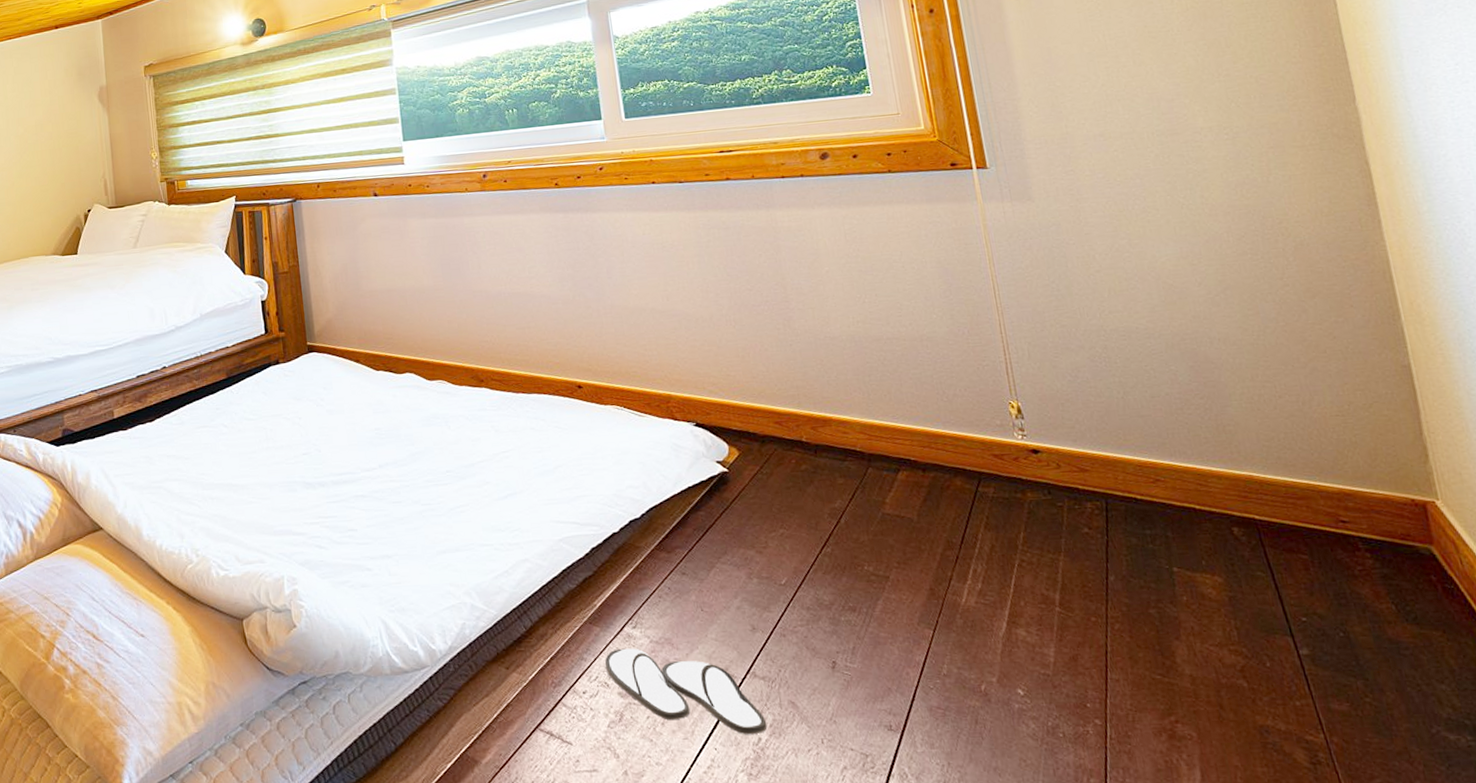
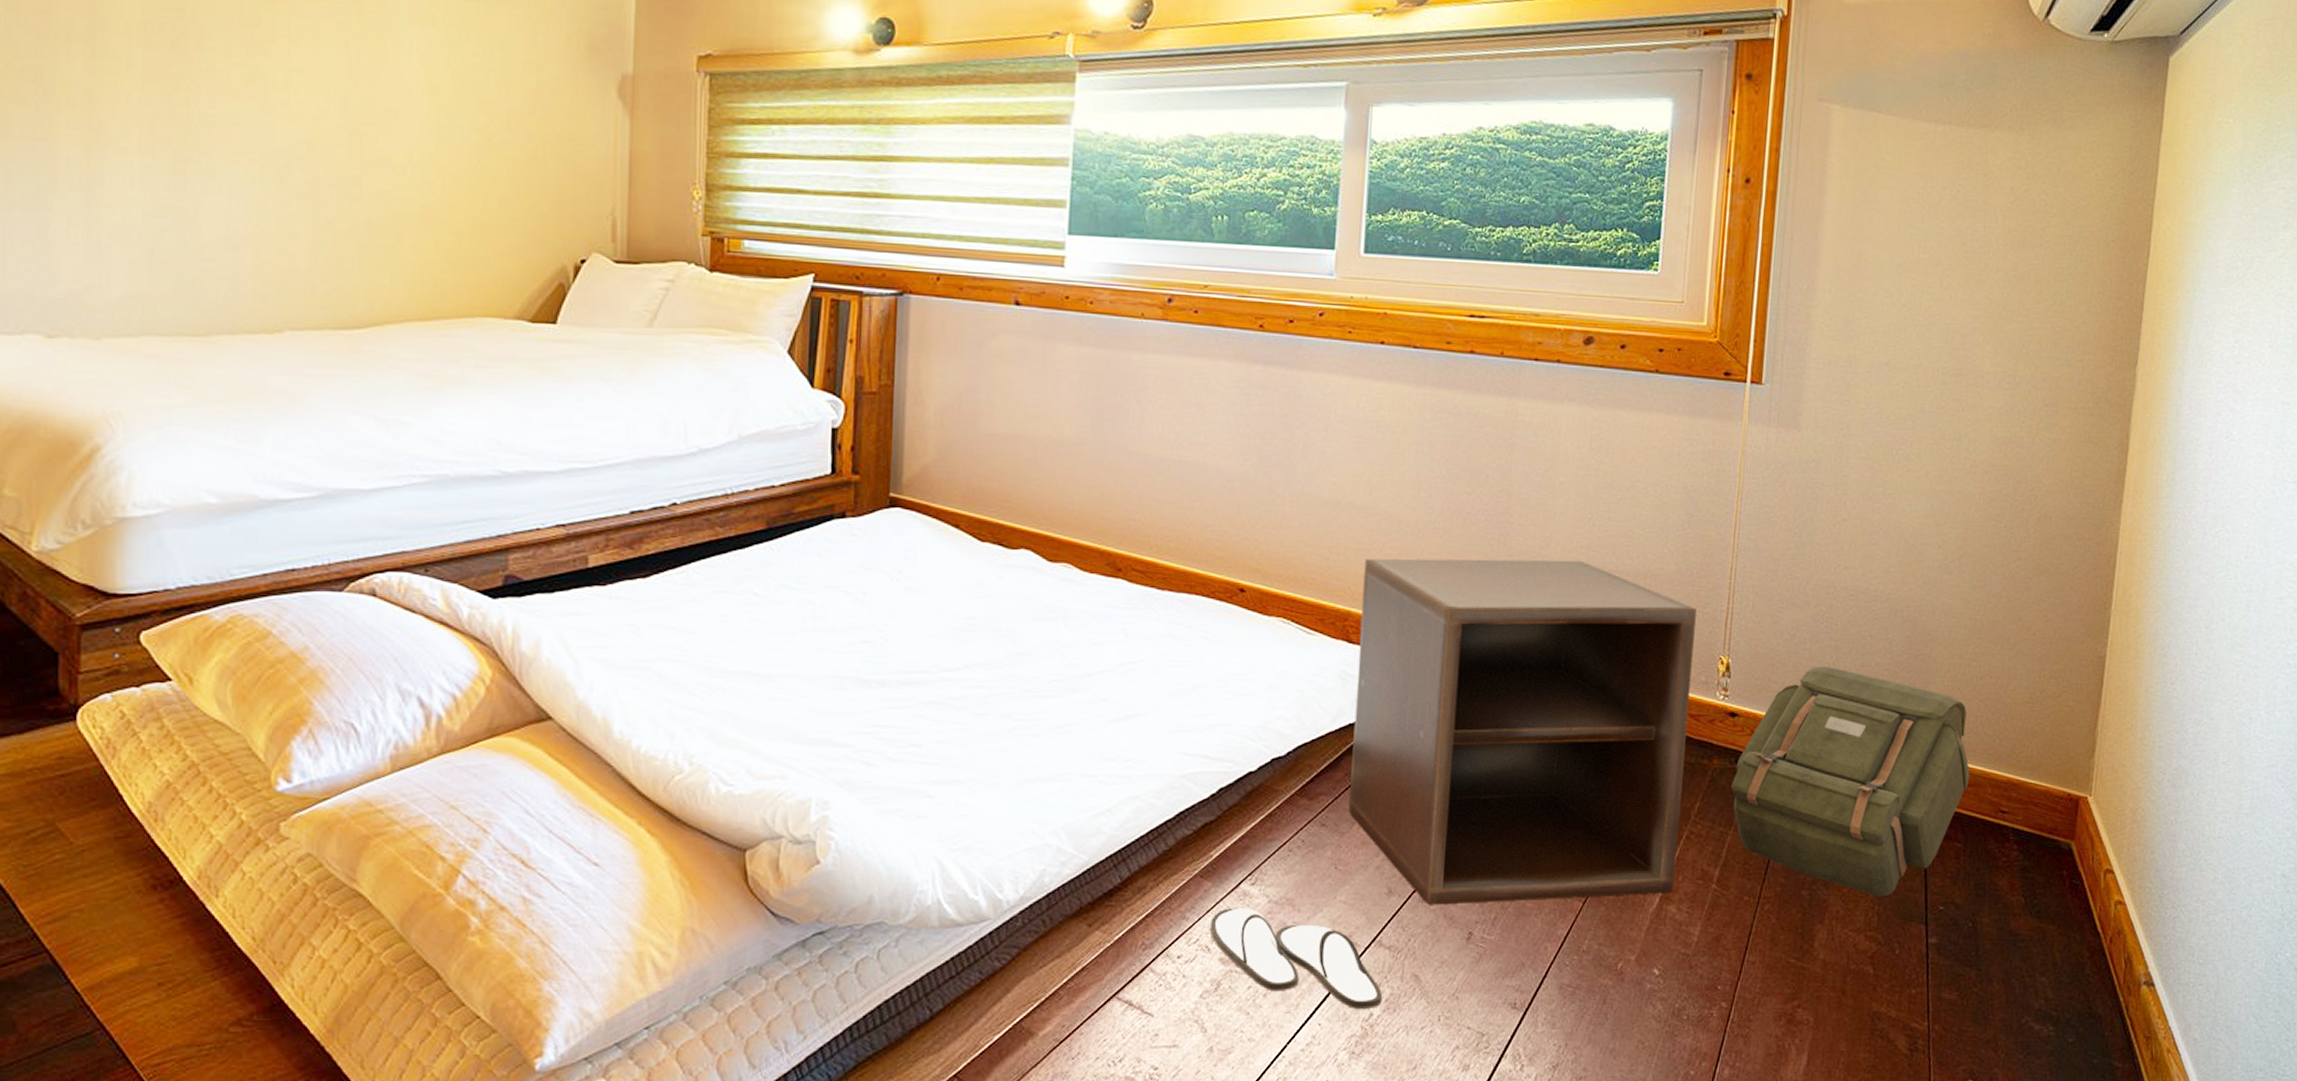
nightstand: none [674,333,1019,639] -> present [1349,558,1696,905]
backpack: none [1050,400,1297,612] -> present [1731,666,1971,897]

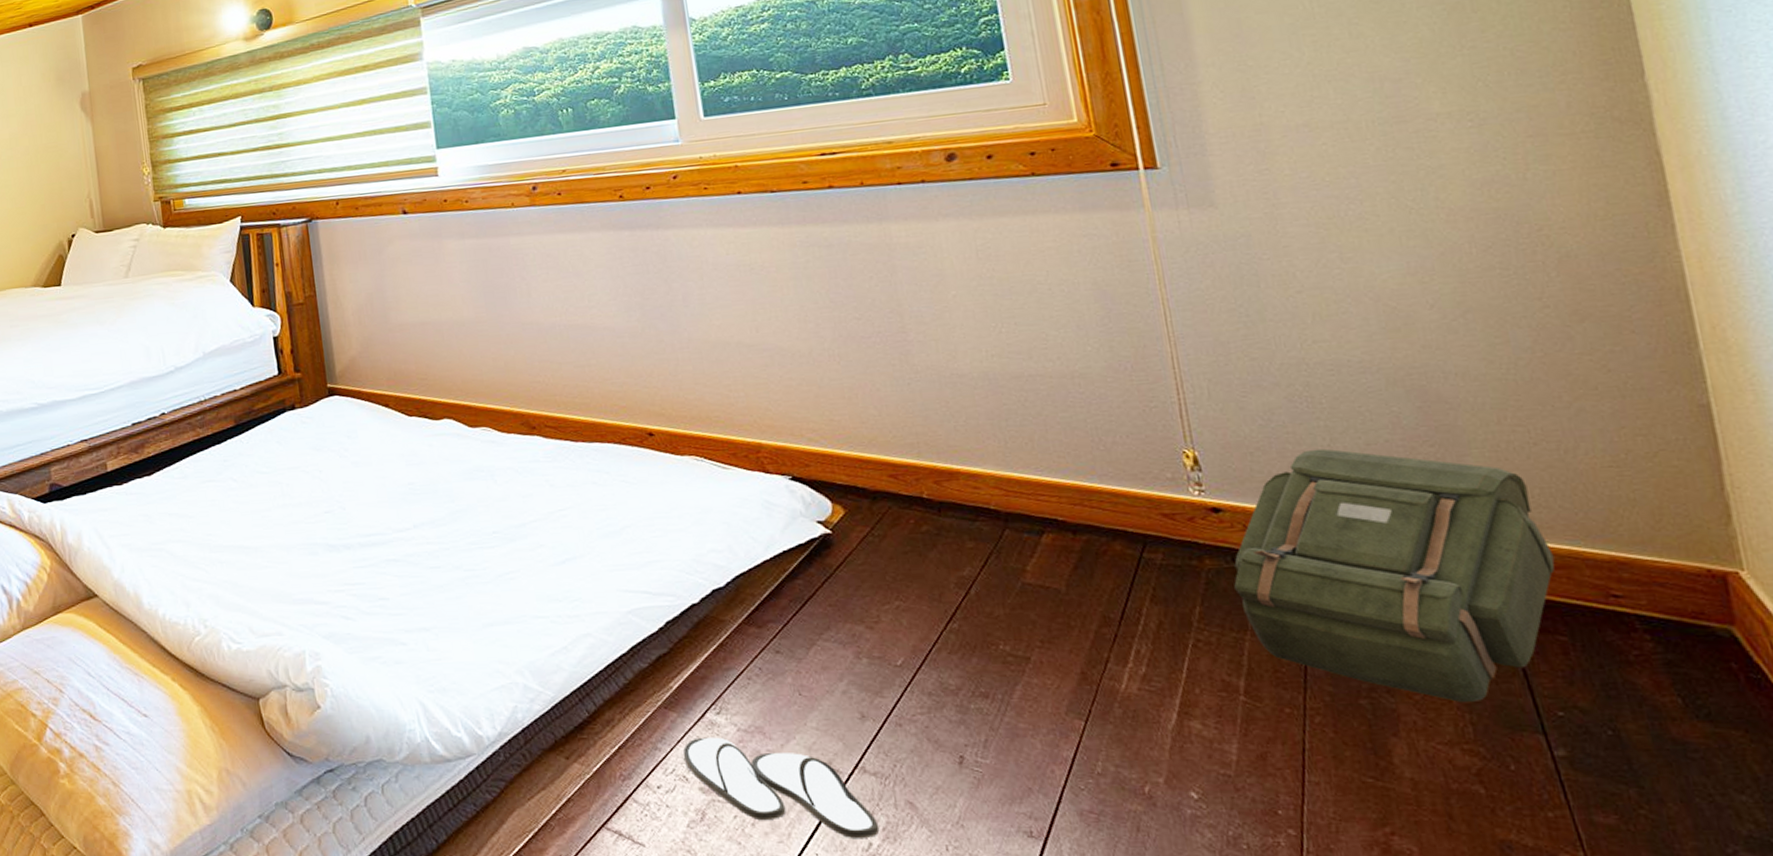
nightstand: present [1349,558,1696,905] -> none [765,369,1193,729]

